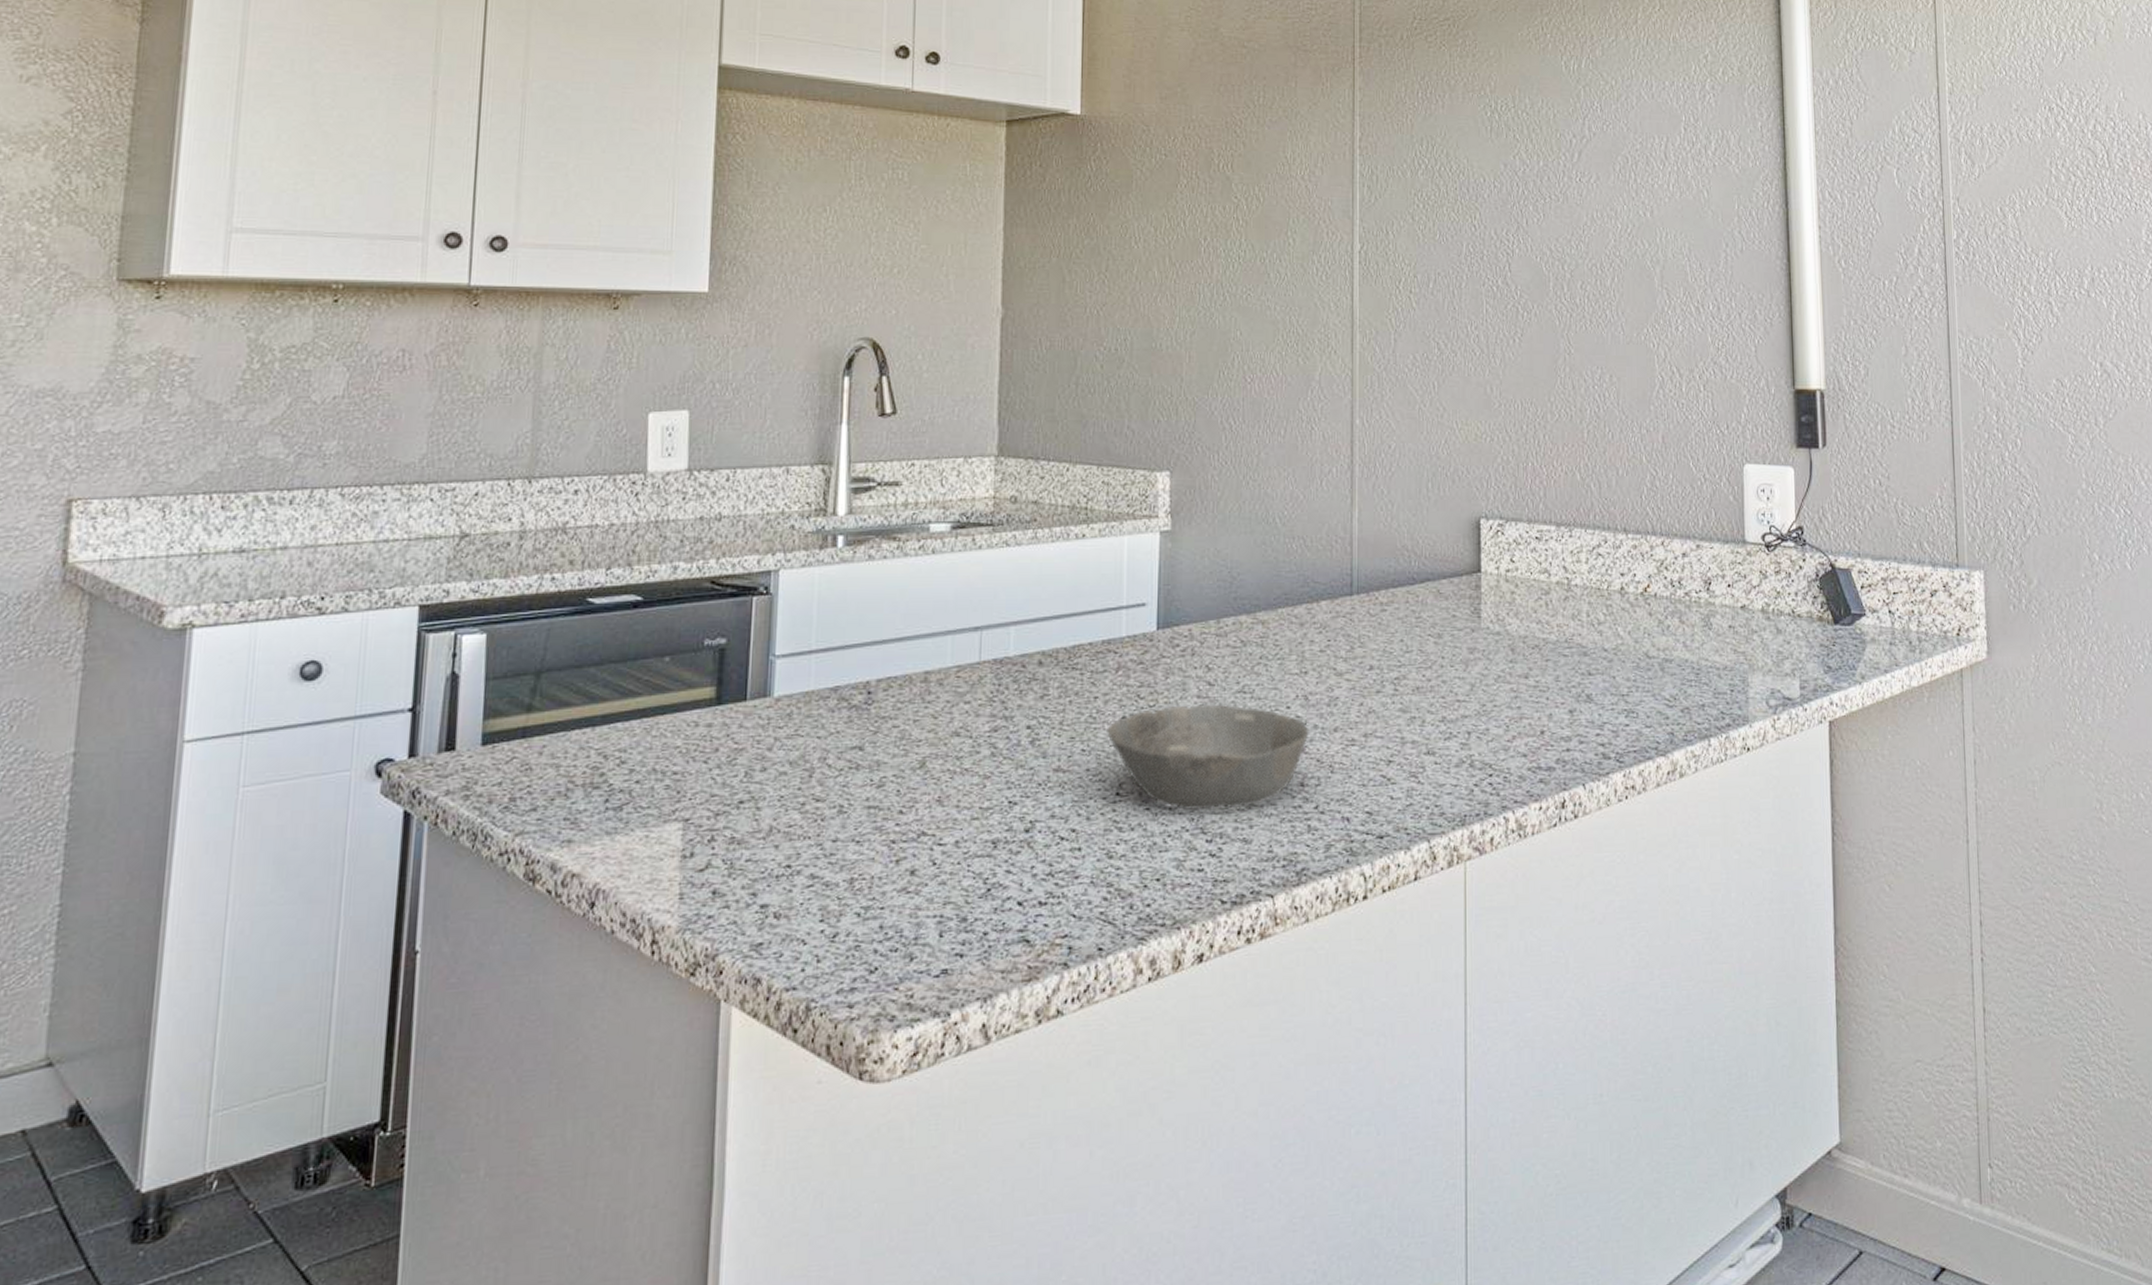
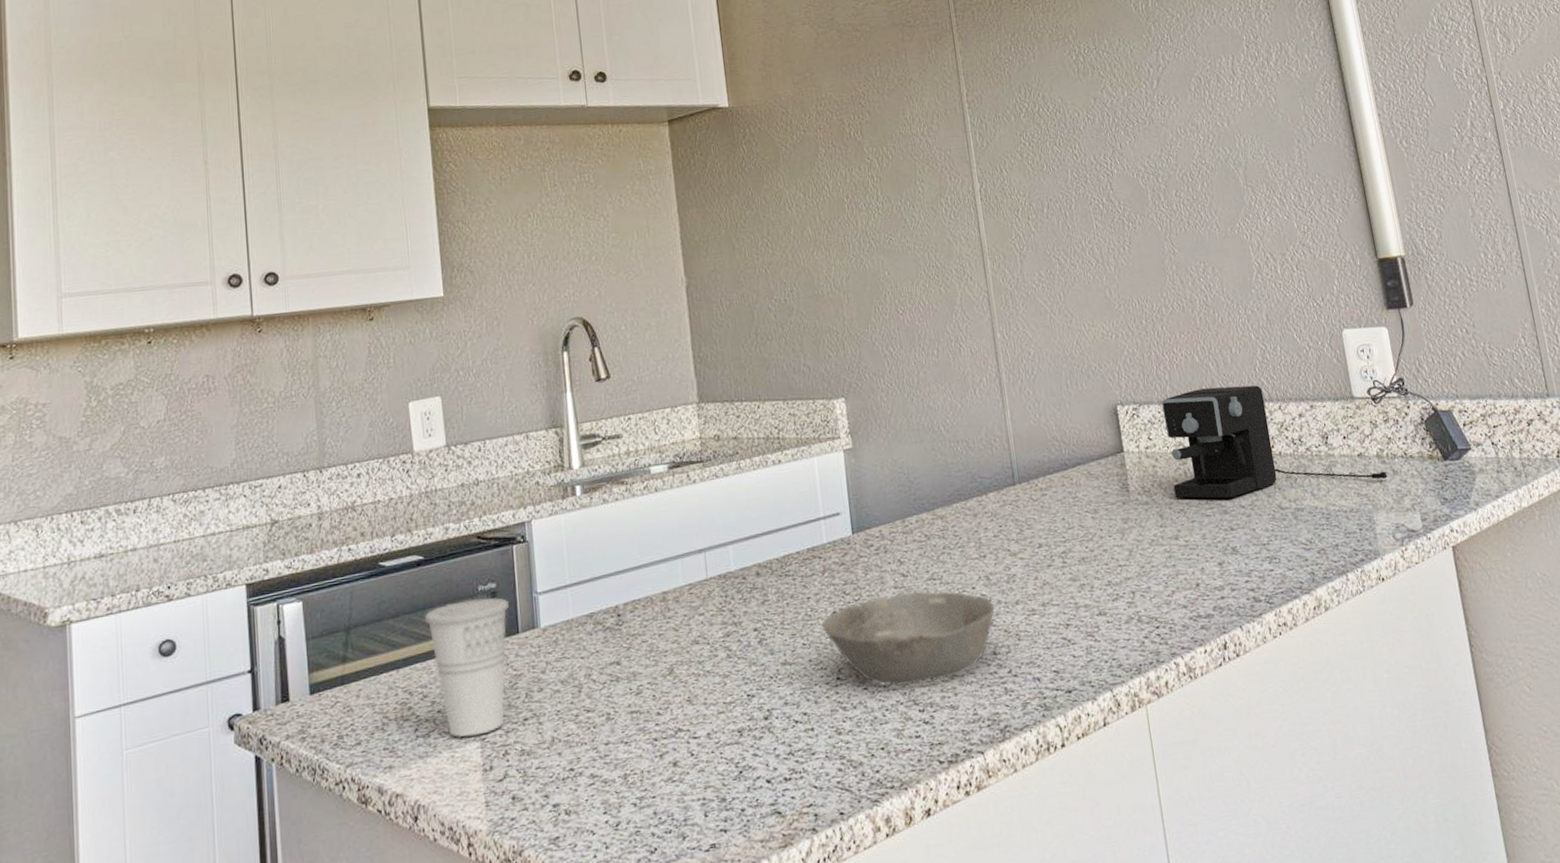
cup: none [635,654,739,816] -> present [425,597,509,738]
coffee maker: none [1531,511,1771,639] -> present [1161,385,1389,499]

